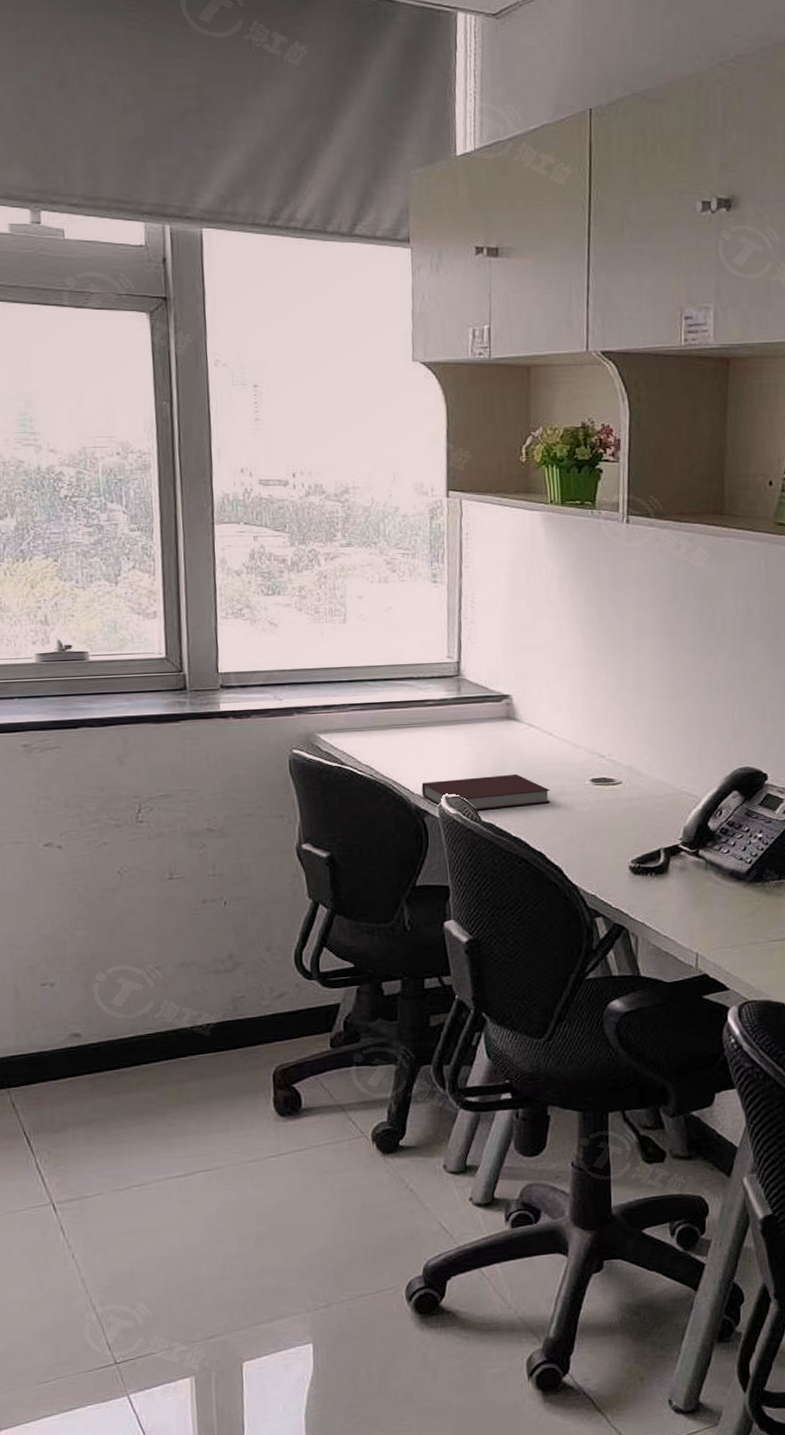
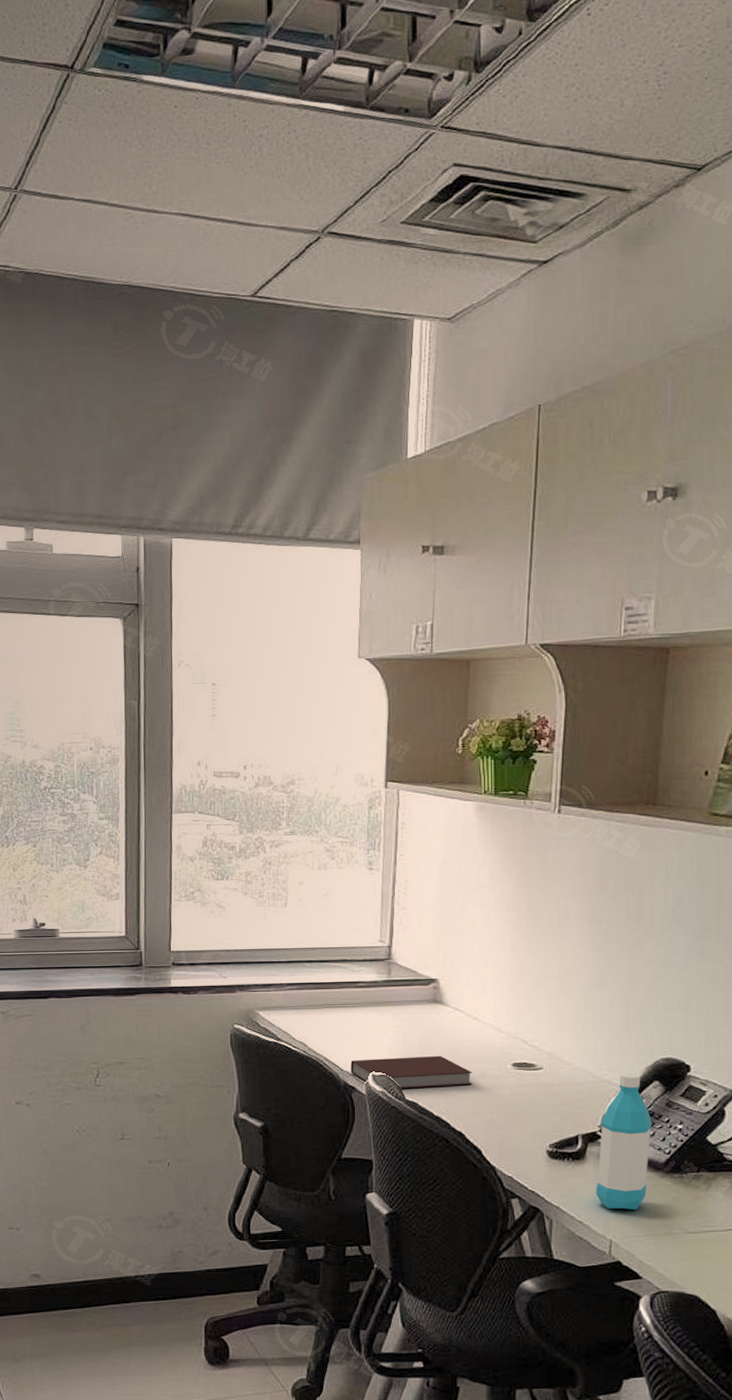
water bottle: none [680,783,732,922] -> present [596,1072,652,1210]

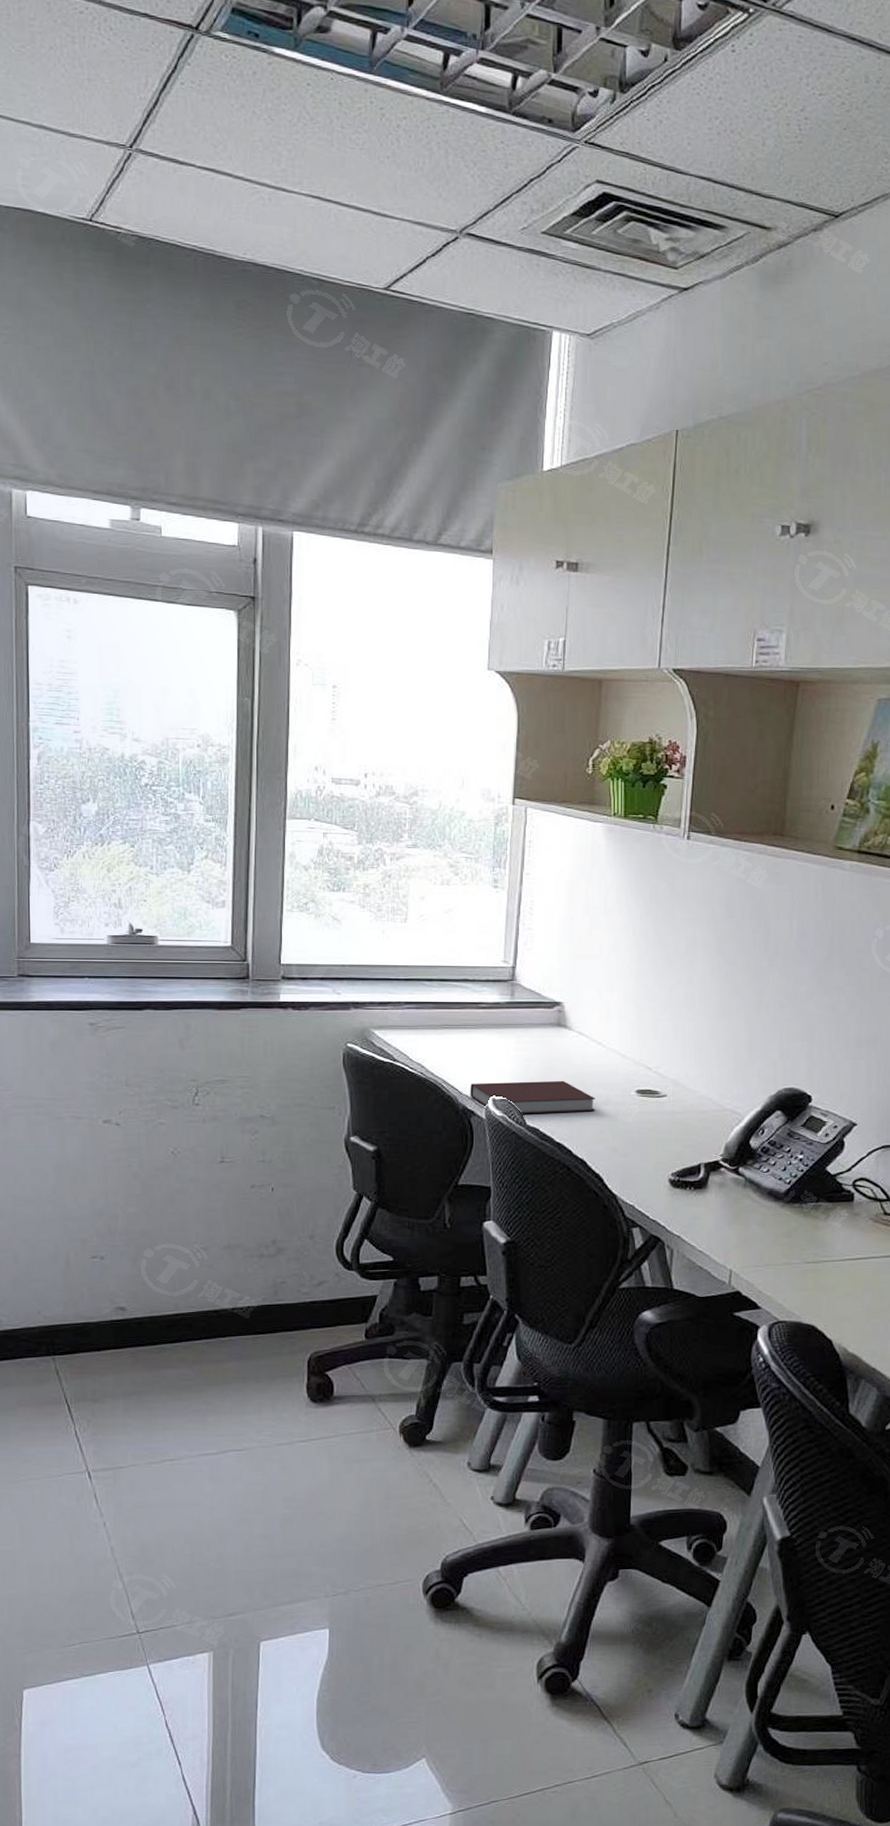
water bottle: present [596,1072,652,1210] -> none [717,1101,773,1239]

